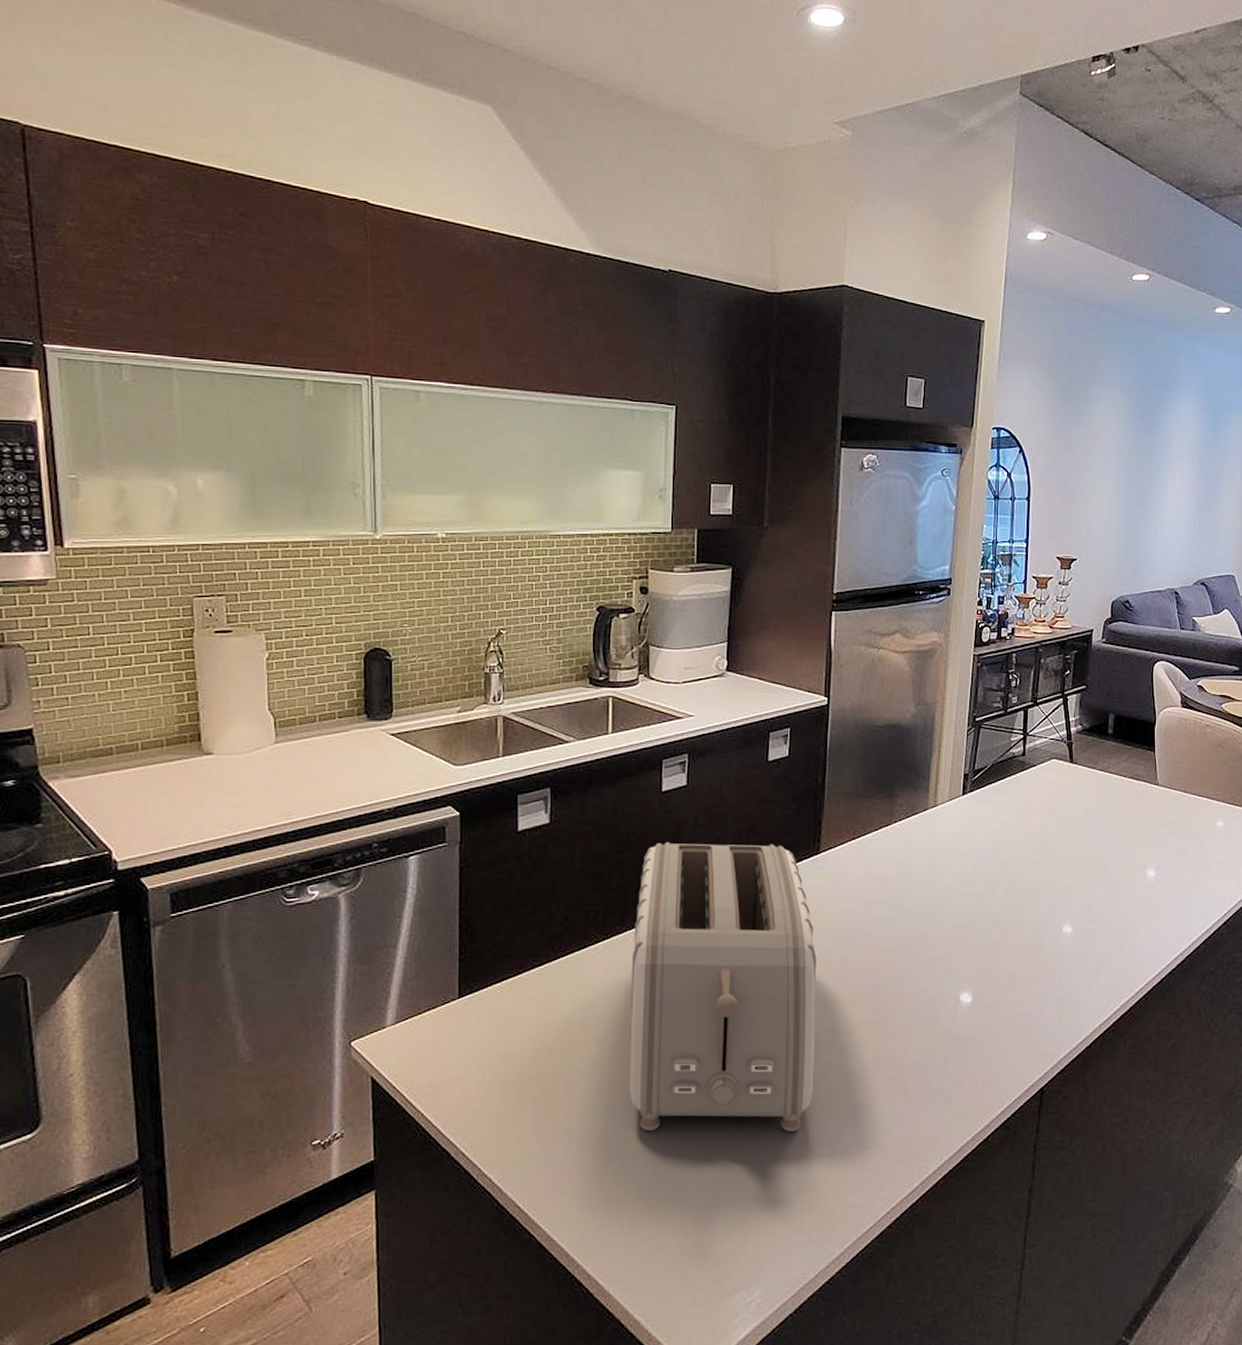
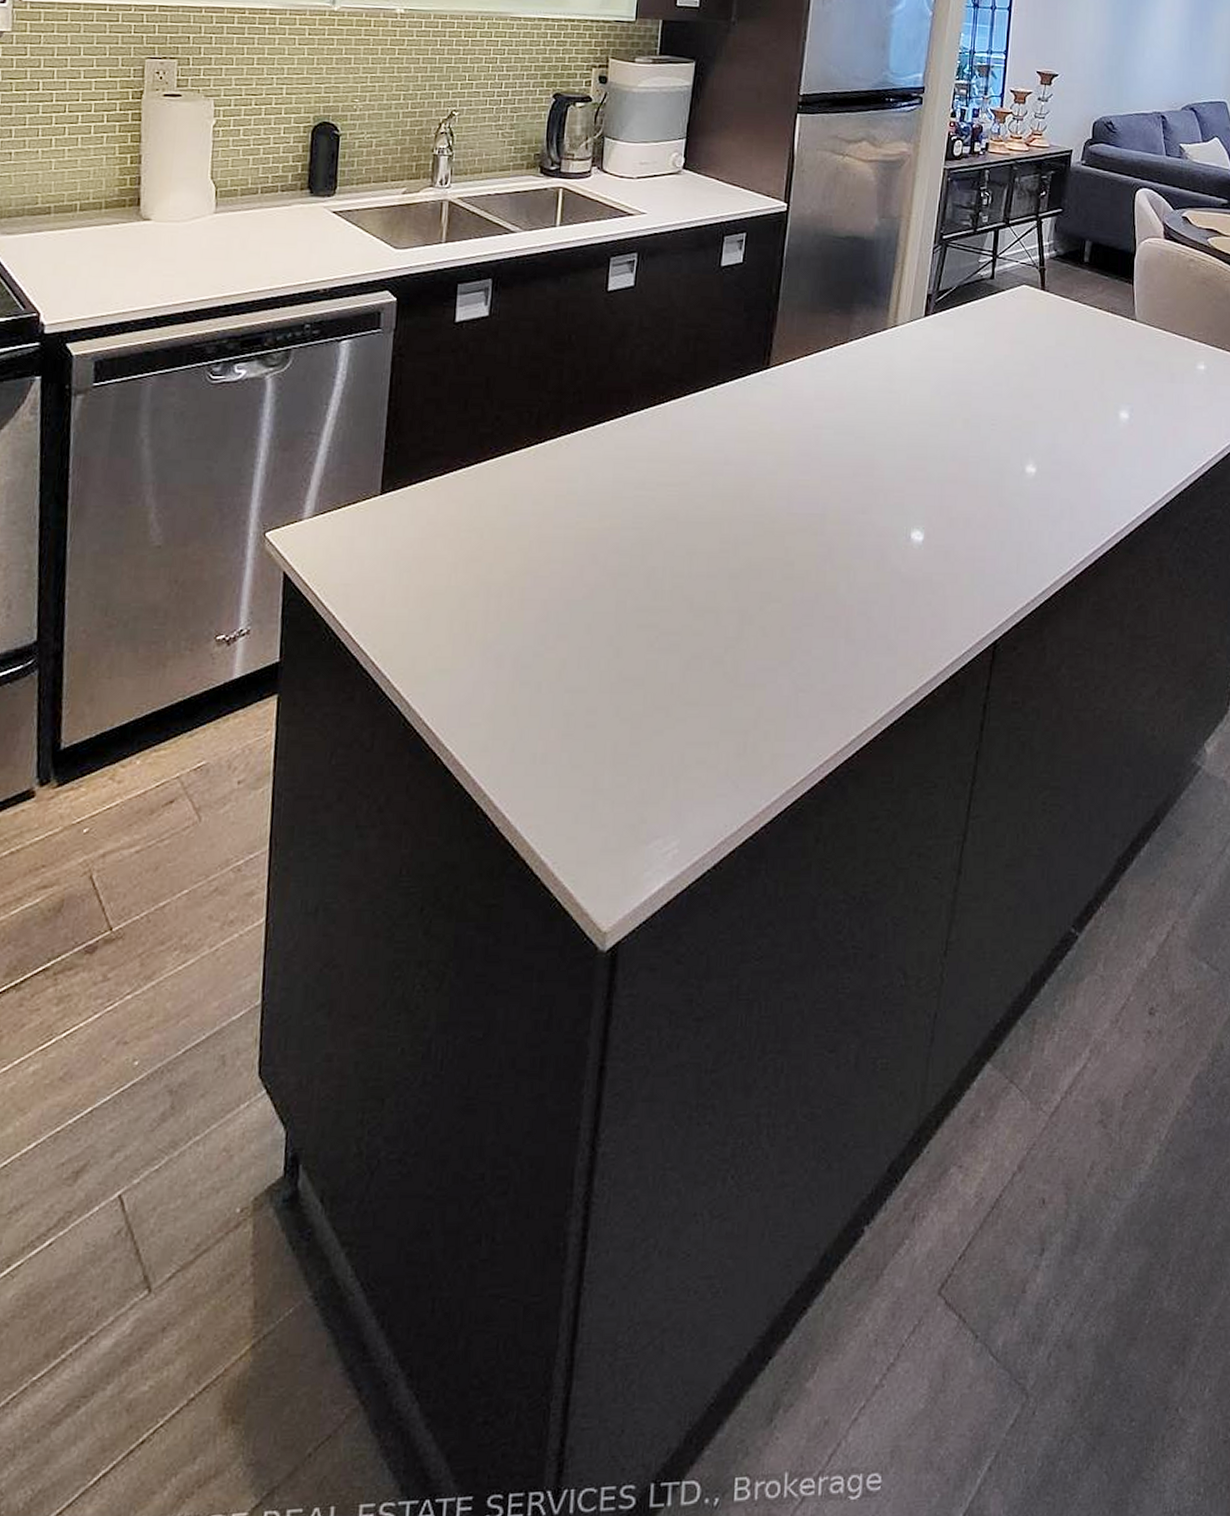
toaster: present [629,841,817,1132] -> none [551,344,760,667]

